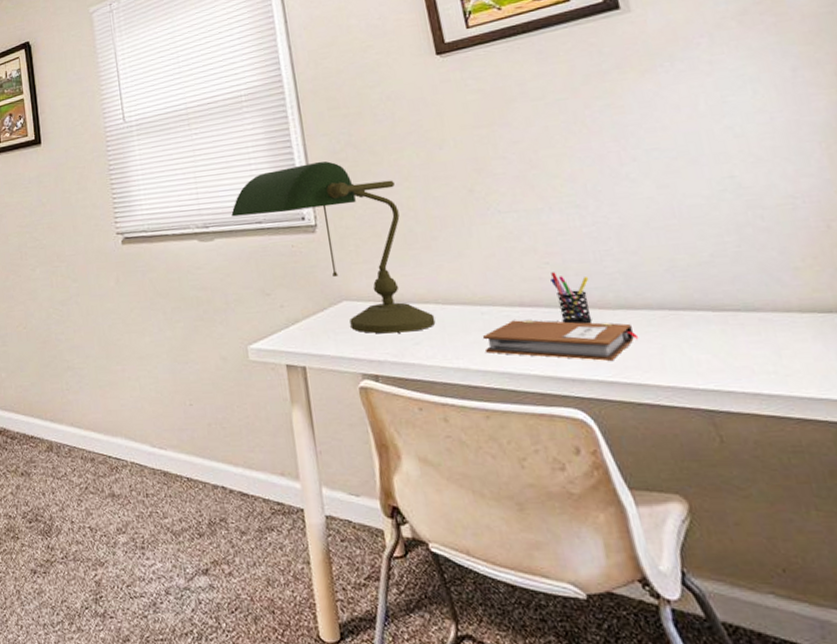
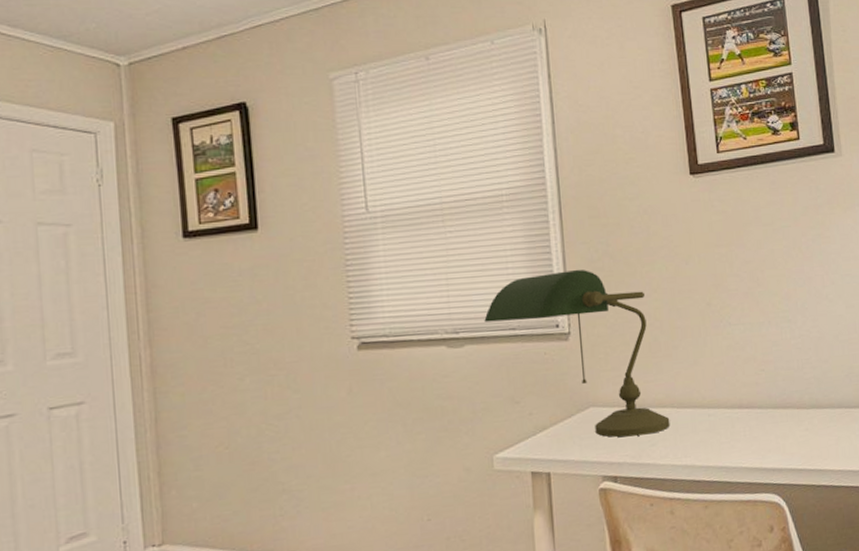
notebook: present [482,320,639,362] -> none [707,420,823,453]
pen holder: present [550,272,593,325] -> none [764,378,792,423]

